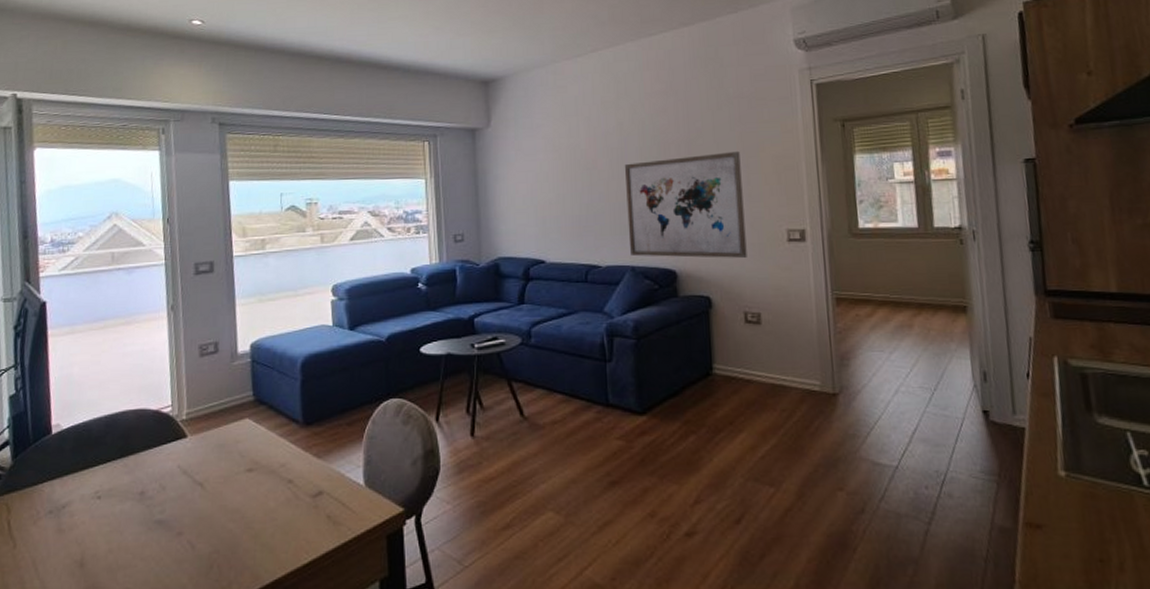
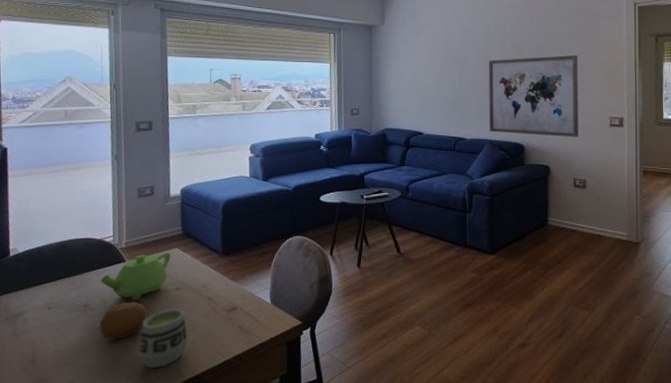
teapot: none [158,424,241,486] -> present [100,252,171,301]
fruit: none [158,486,215,536] -> present [99,301,148,340]
cup: none [207,495,266,572] -> present [139,309,189,369]

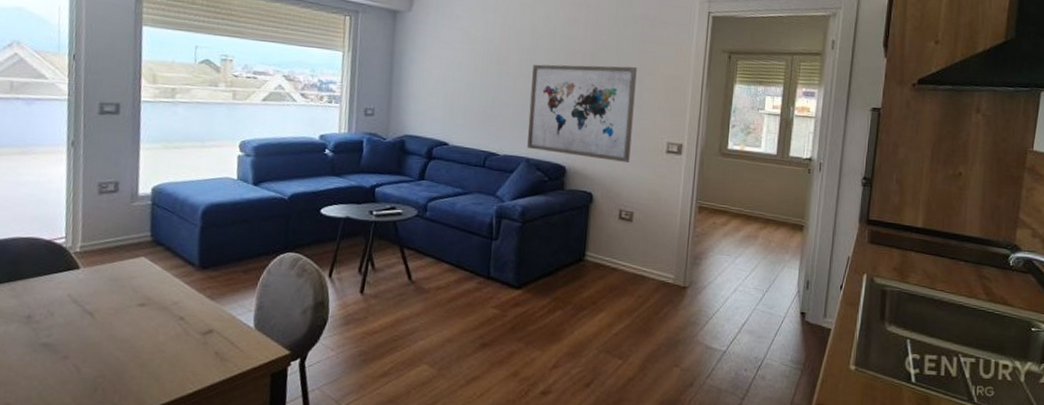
fruit: present [99,301,148,340] -> none [44,315,105,359]
teapot: present [100,252,171,301] -> none [47,261,136,315]
cup: present [139,309,189,369] -> none [92,327,153,395]

